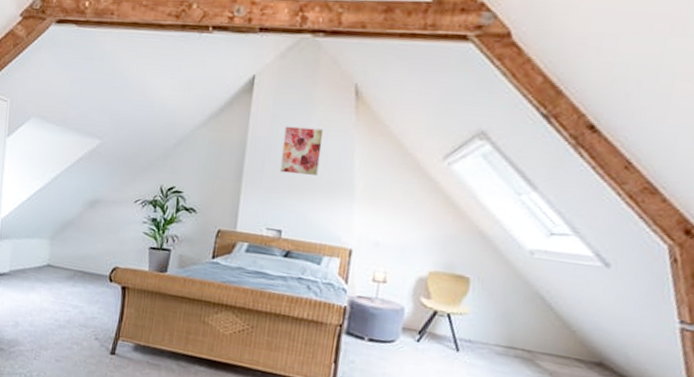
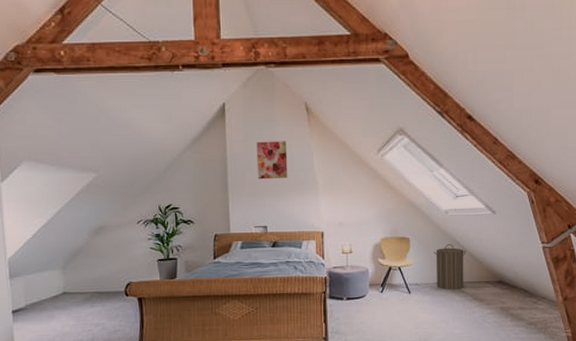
laundry hamper: none [499,297,554,361] -> present [433,244,467,290]

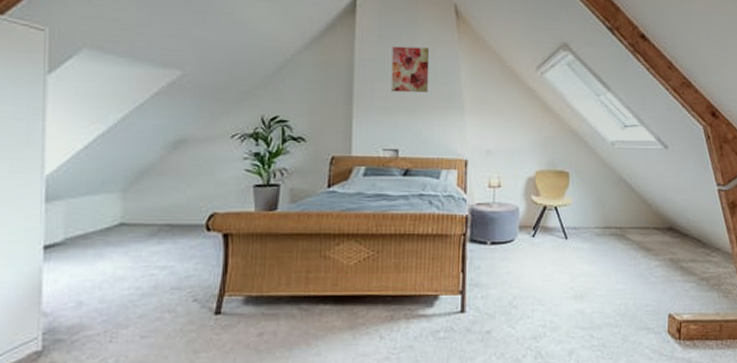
laundry hamper: present [433,244,467,290] -> none [596,182,634,237]

